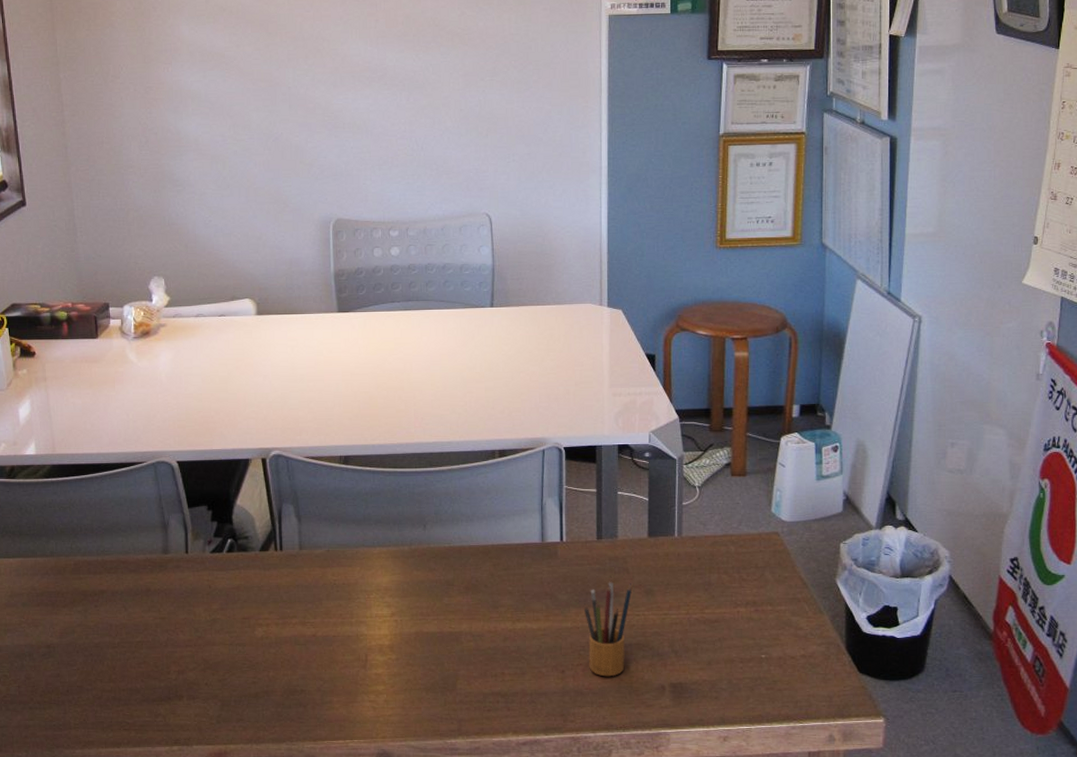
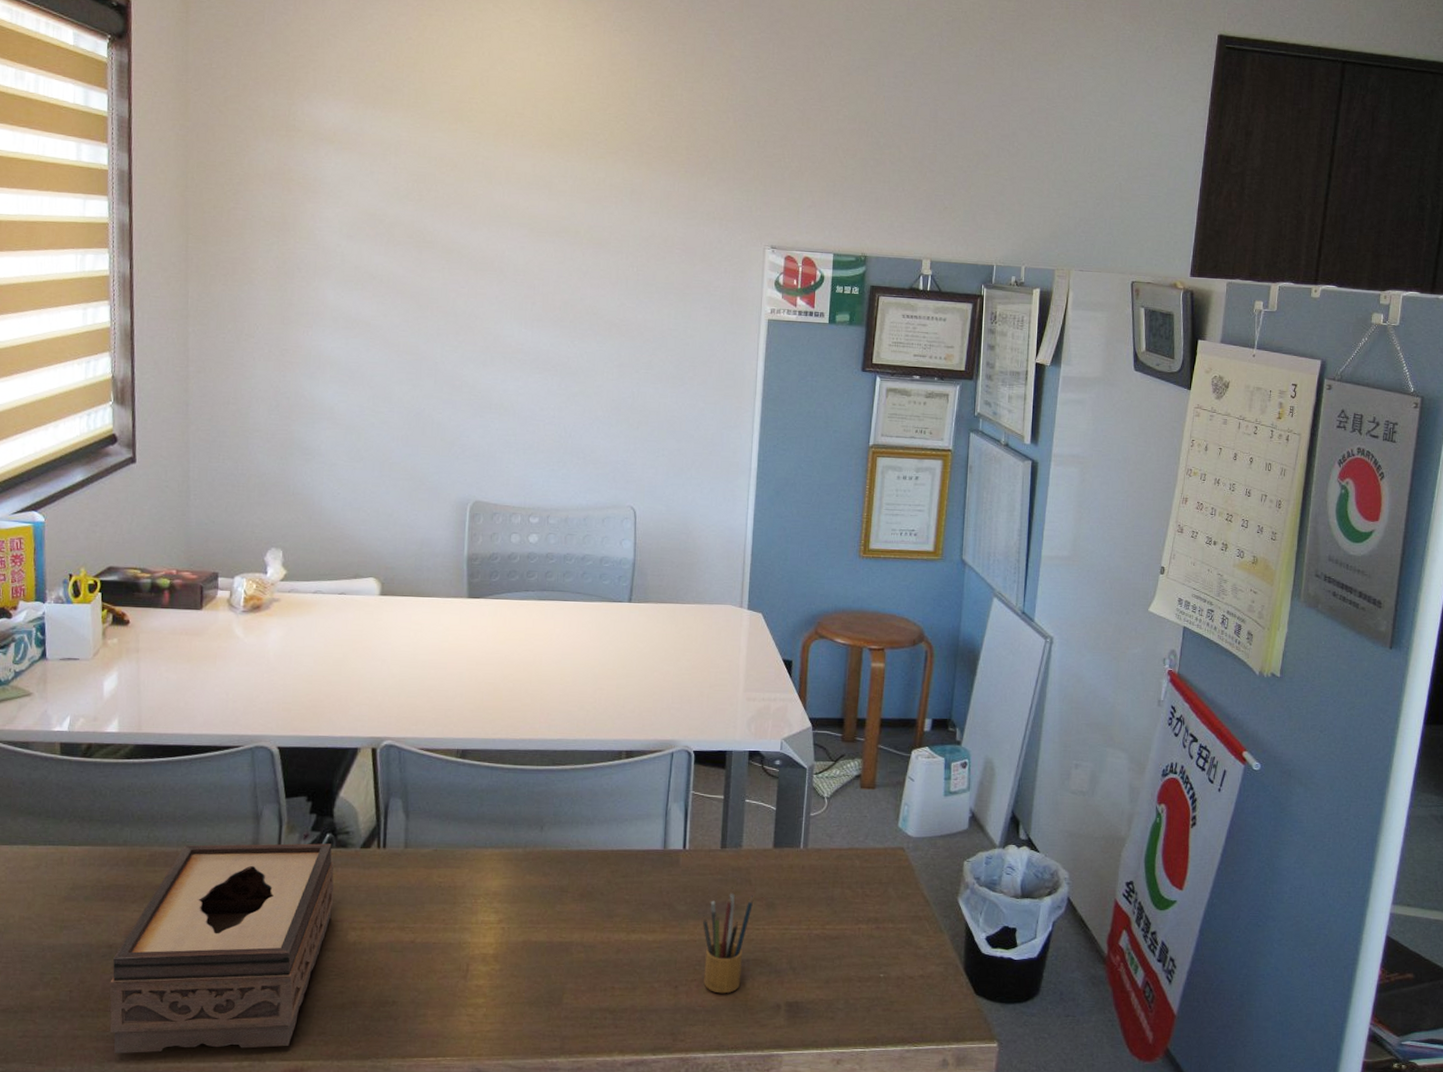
tissue box: none [51,548,240,741] -> present [109,843,334,1054]

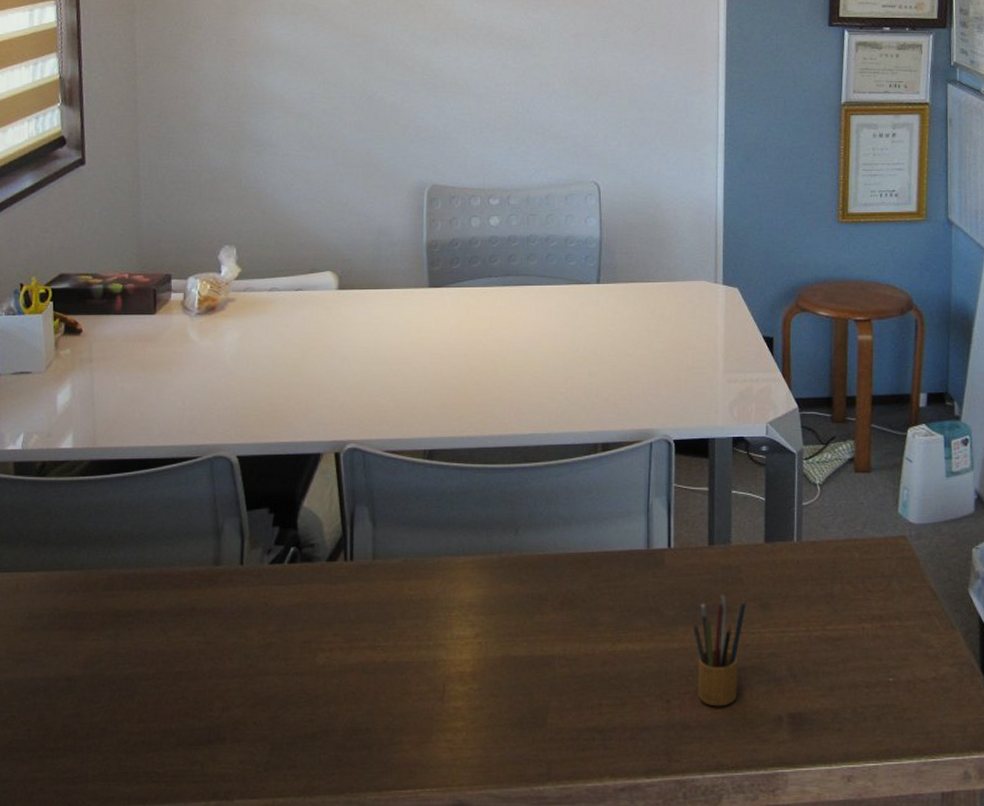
tissue box: present [109,843,334,1054] -> none [69,558,300,798]

